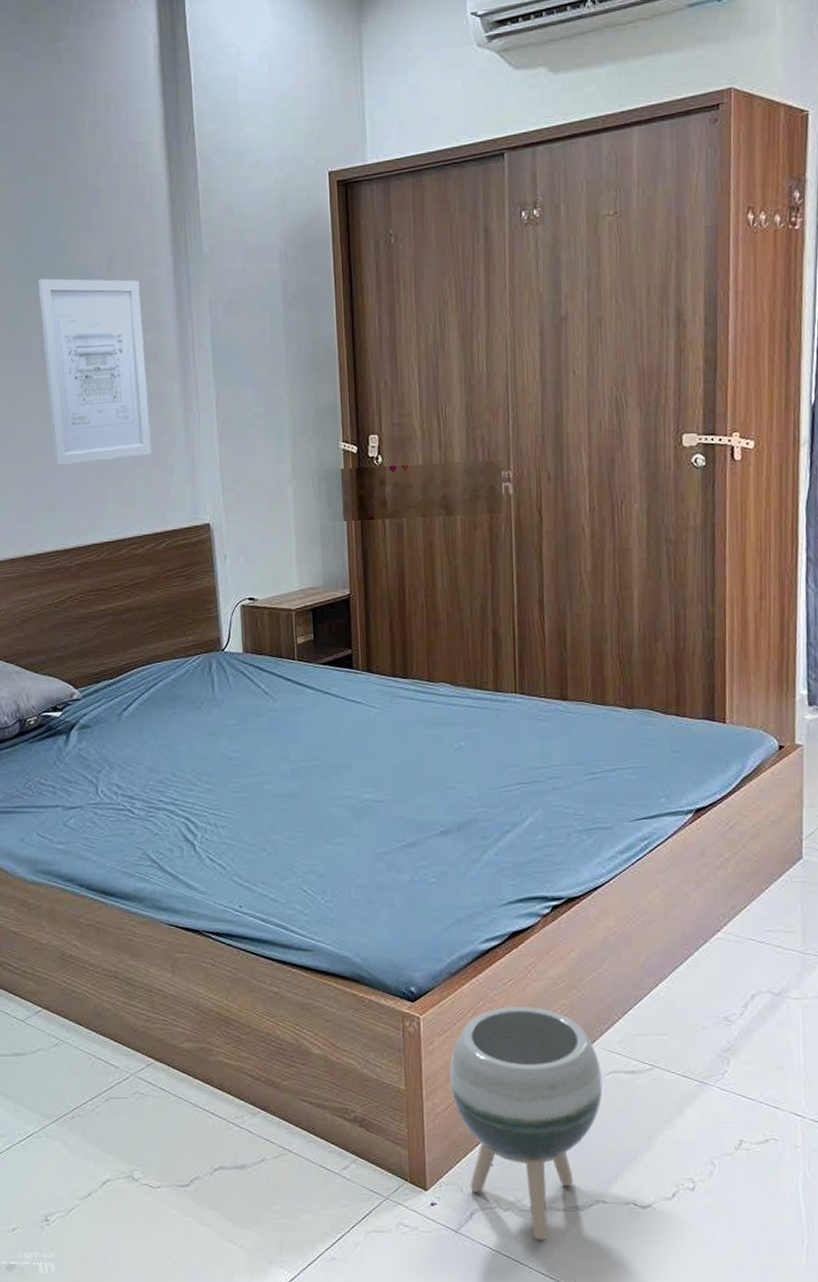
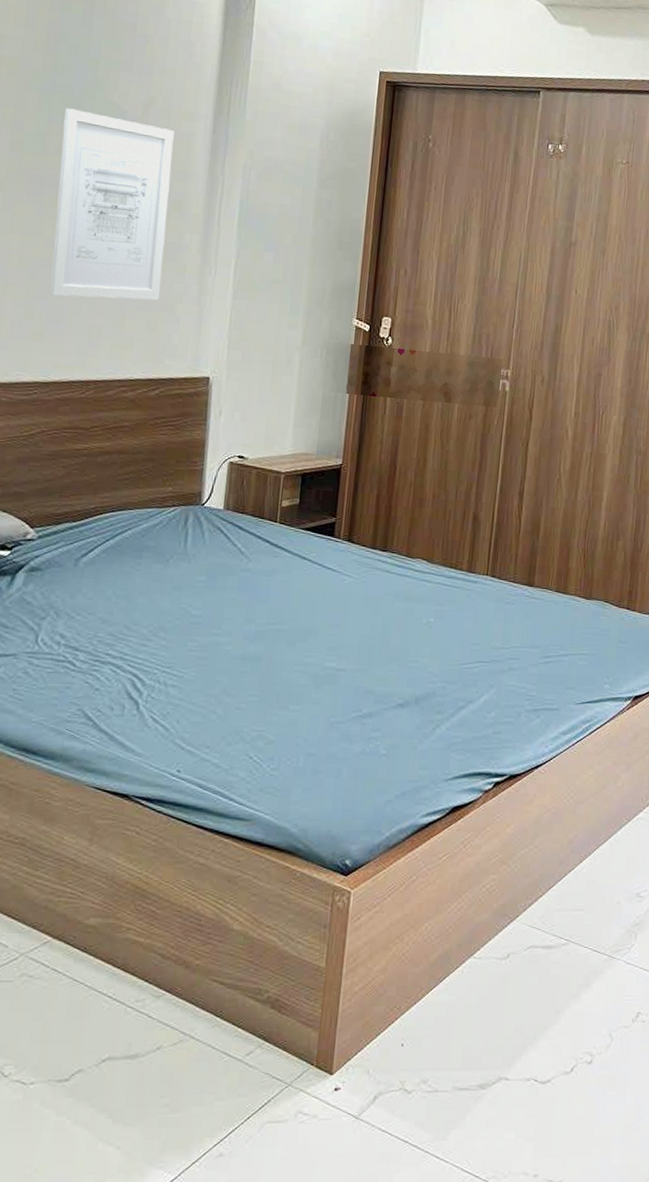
planter: present [450,1007,603,1241] -> none [371,881,521,1123]

